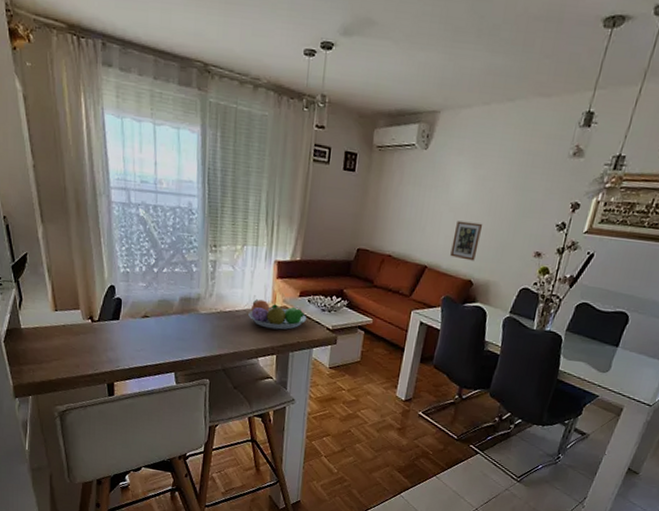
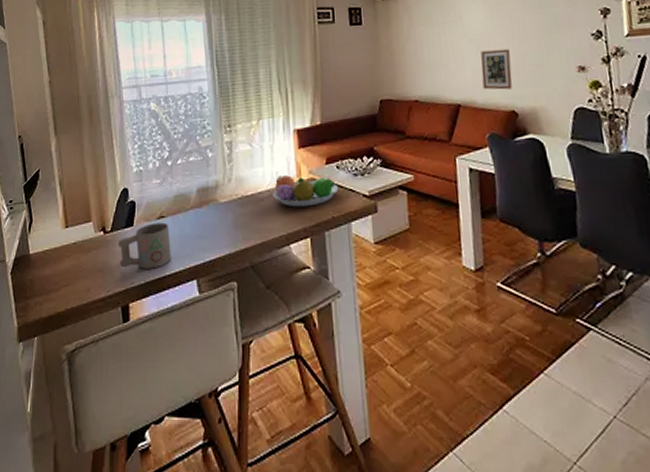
mug: none [104,320,154,358] -> present [117,222,171,269]

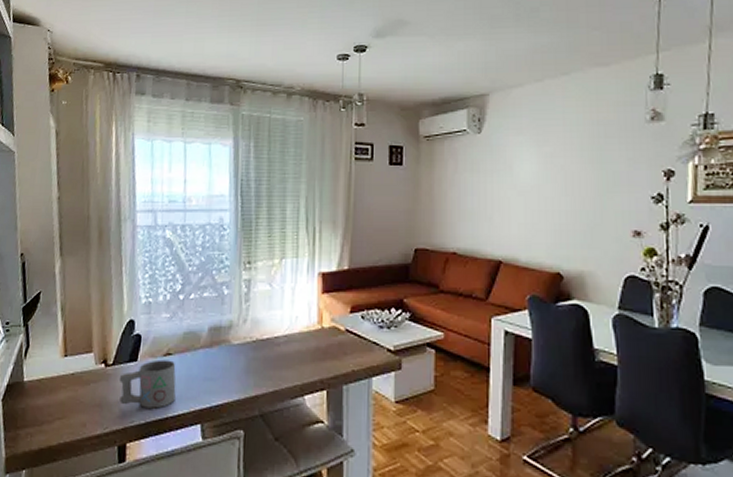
fruit bowl: present [273,175,339,207] -> none [290,321,362,357]
picture frame: present [480,48,512,90] -> none [528,205,562,249]

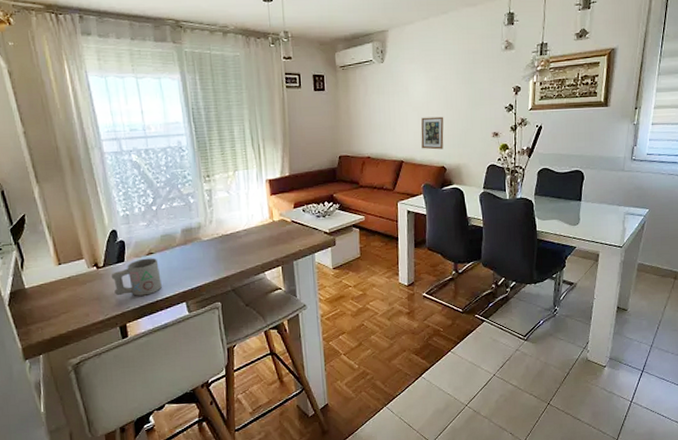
picture frame: none [528,205,562,249] -> present [420,116,444,150]

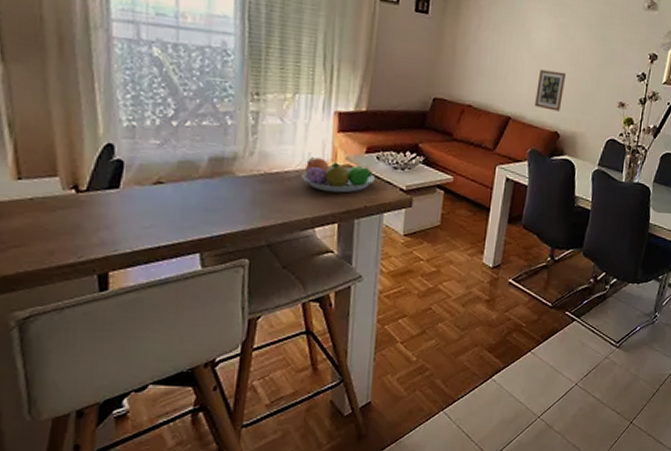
mug: present [111,258,162,296] -> none [95,188,170,238]
fruit bowl: none [249,217,305,243] -> present [301,157,376,193]

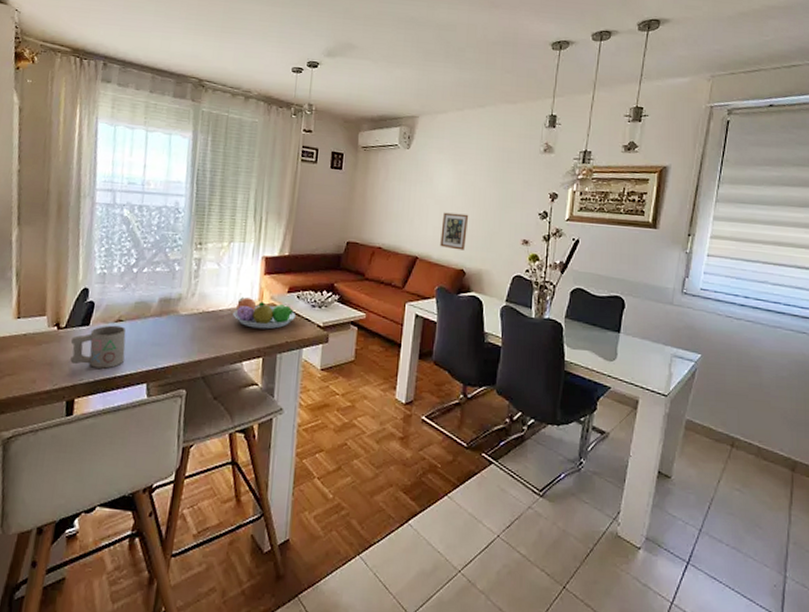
mug: none [95,188,170,238] -> present [70,325,126,369]

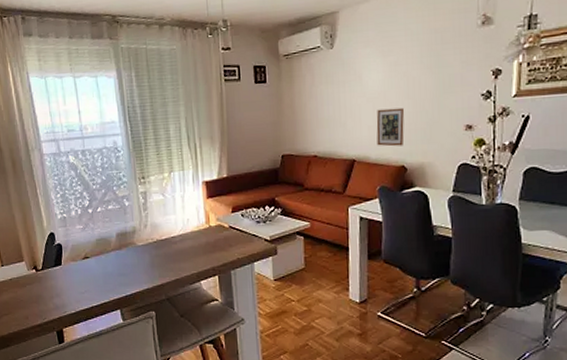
mug: present [70,325,126,369] -> none [49,262,97,301]
fruit bowl: present [233,297,297,330] -> none [184,222,244,250]

